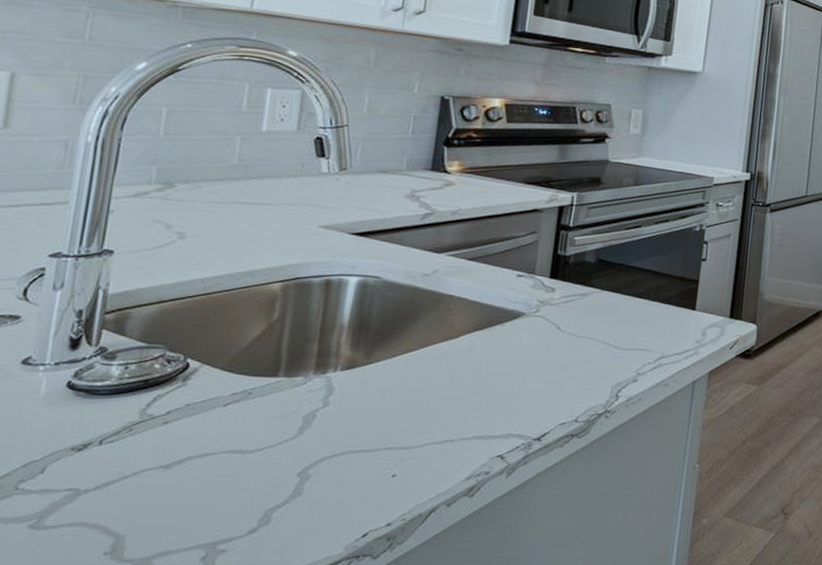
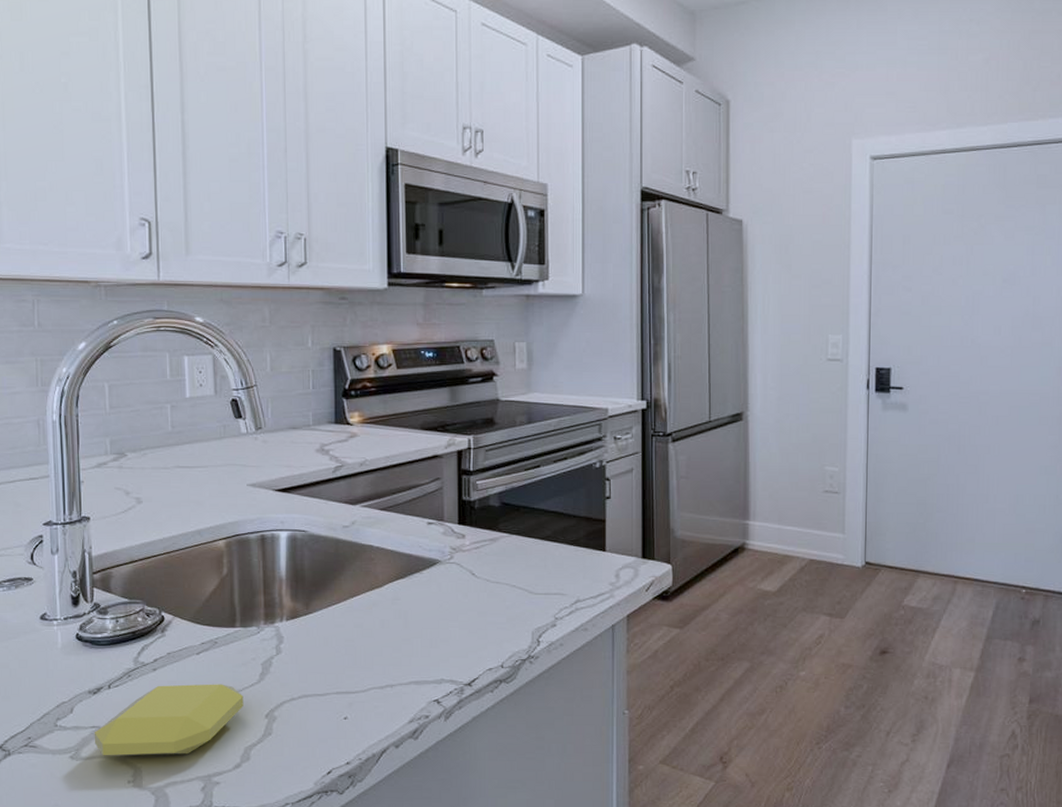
soap bar: none [66,439,274,524] -> present [94,684,244,757]

